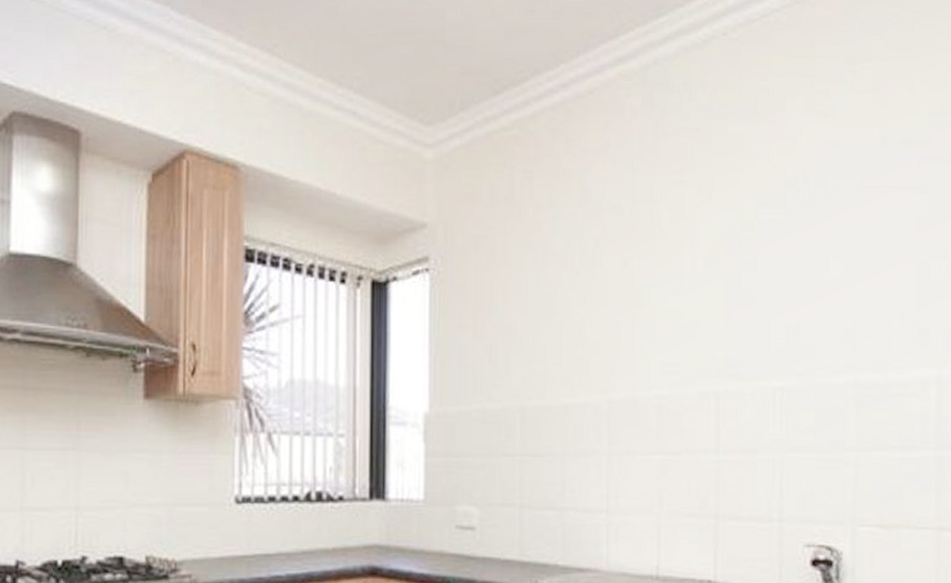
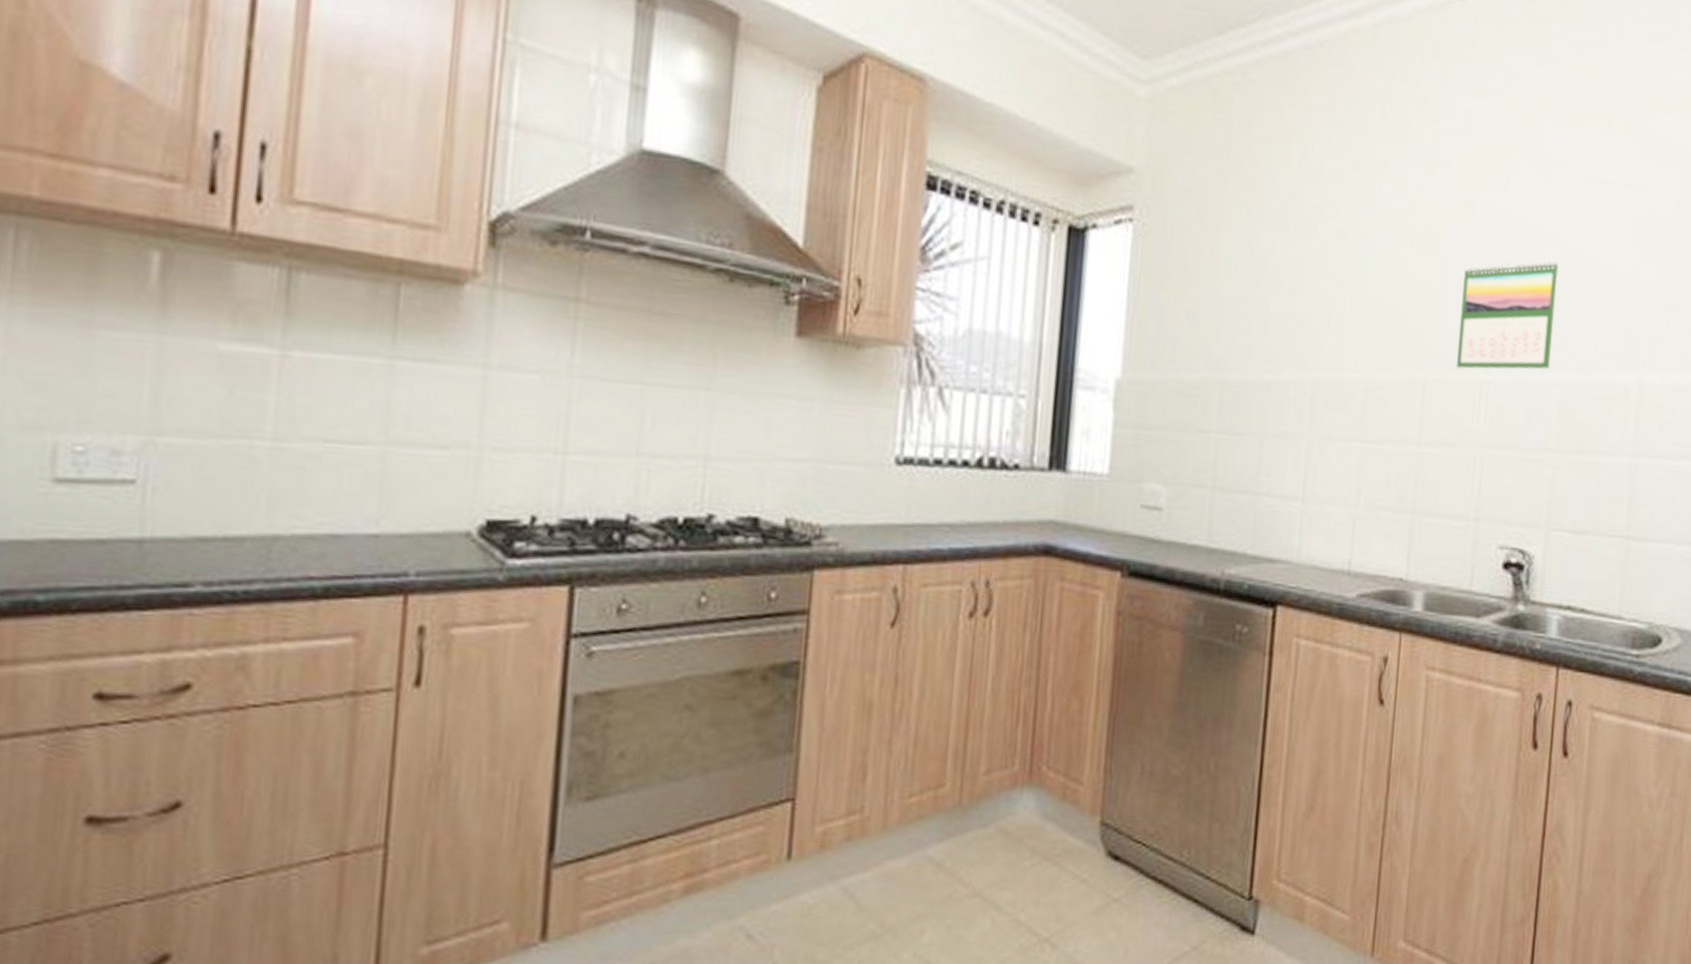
calendar: none [747,268,845,378] -> present [1456,261,1560,370]

